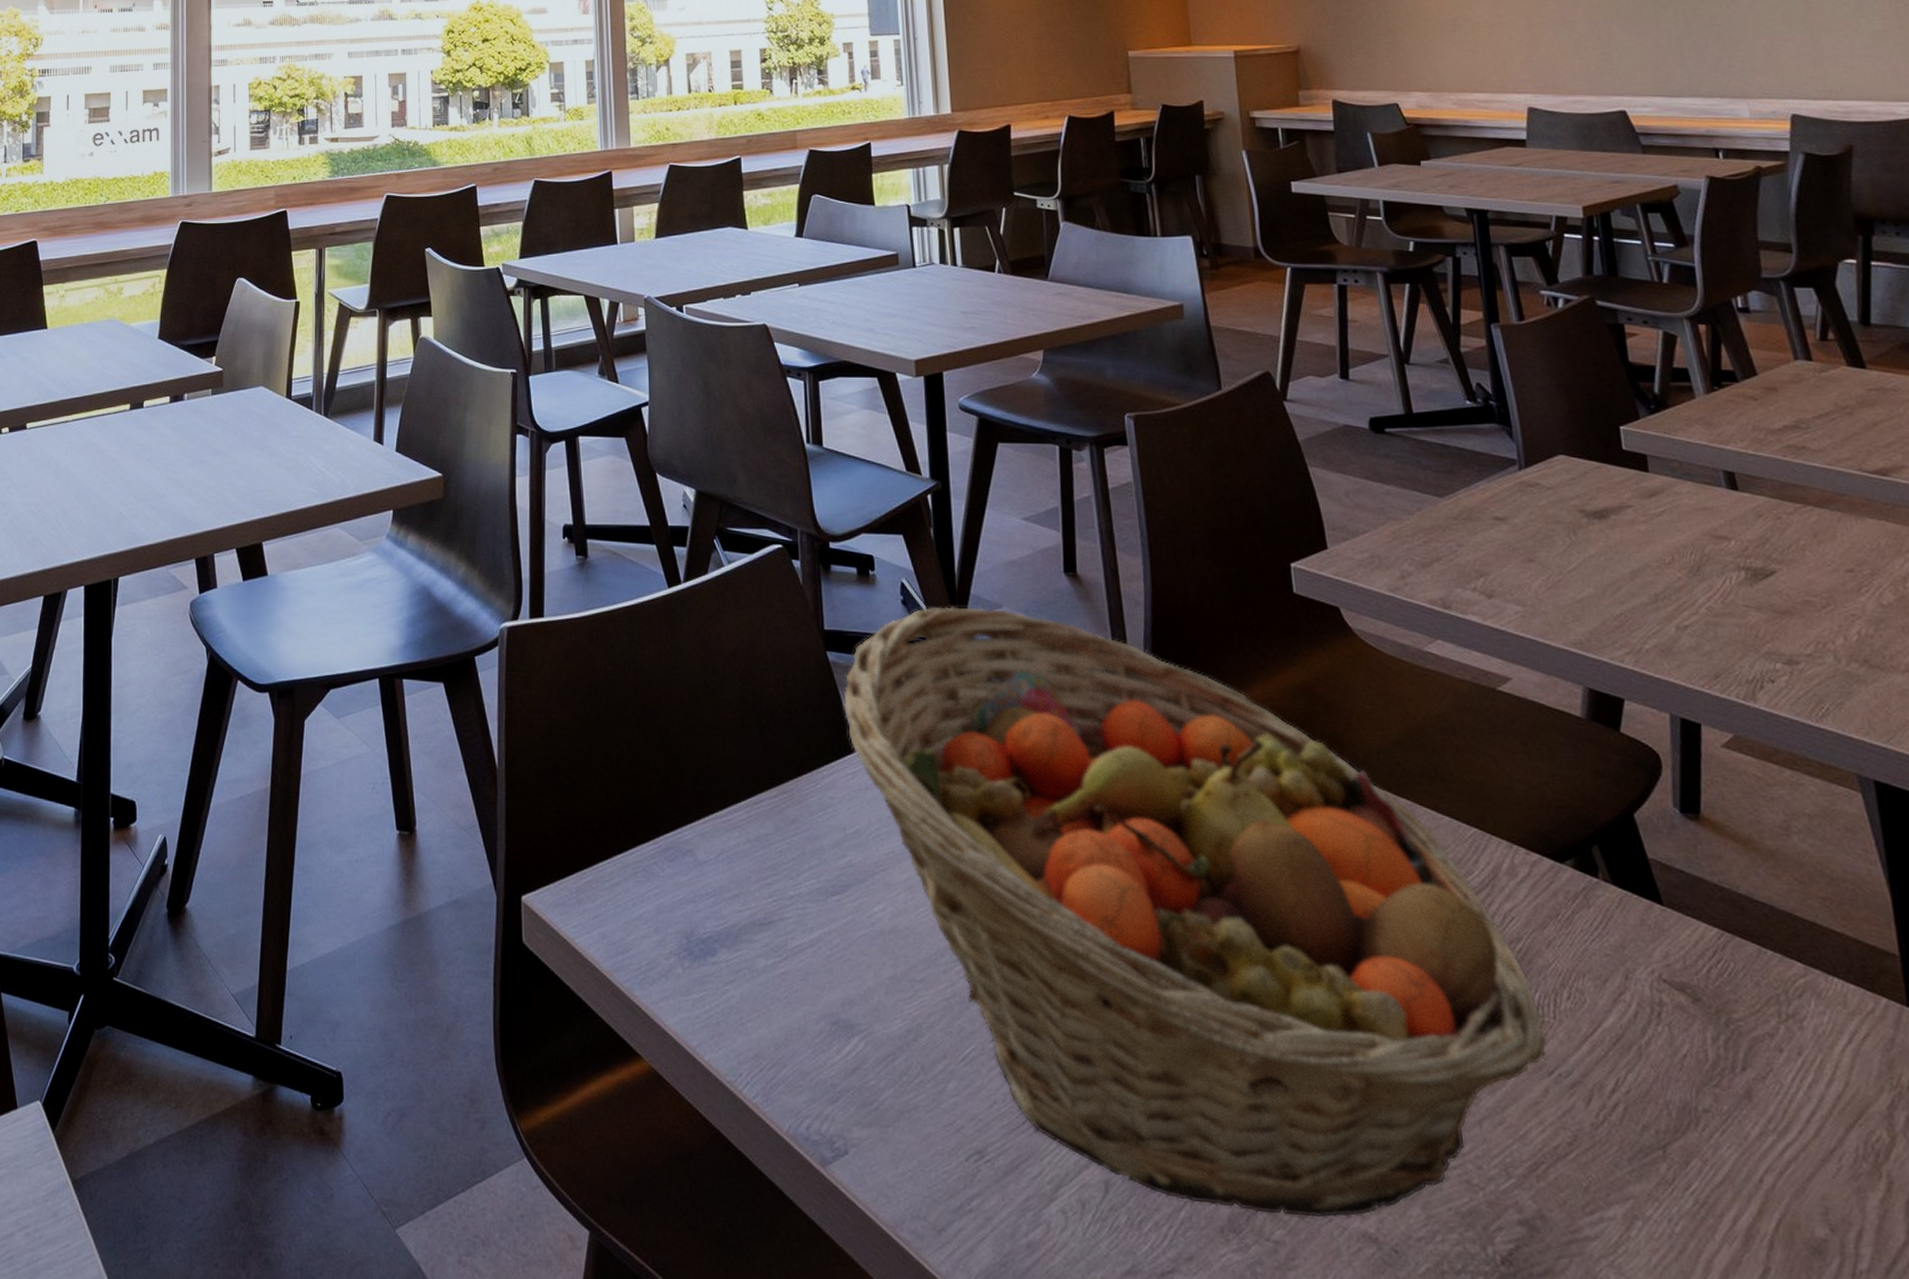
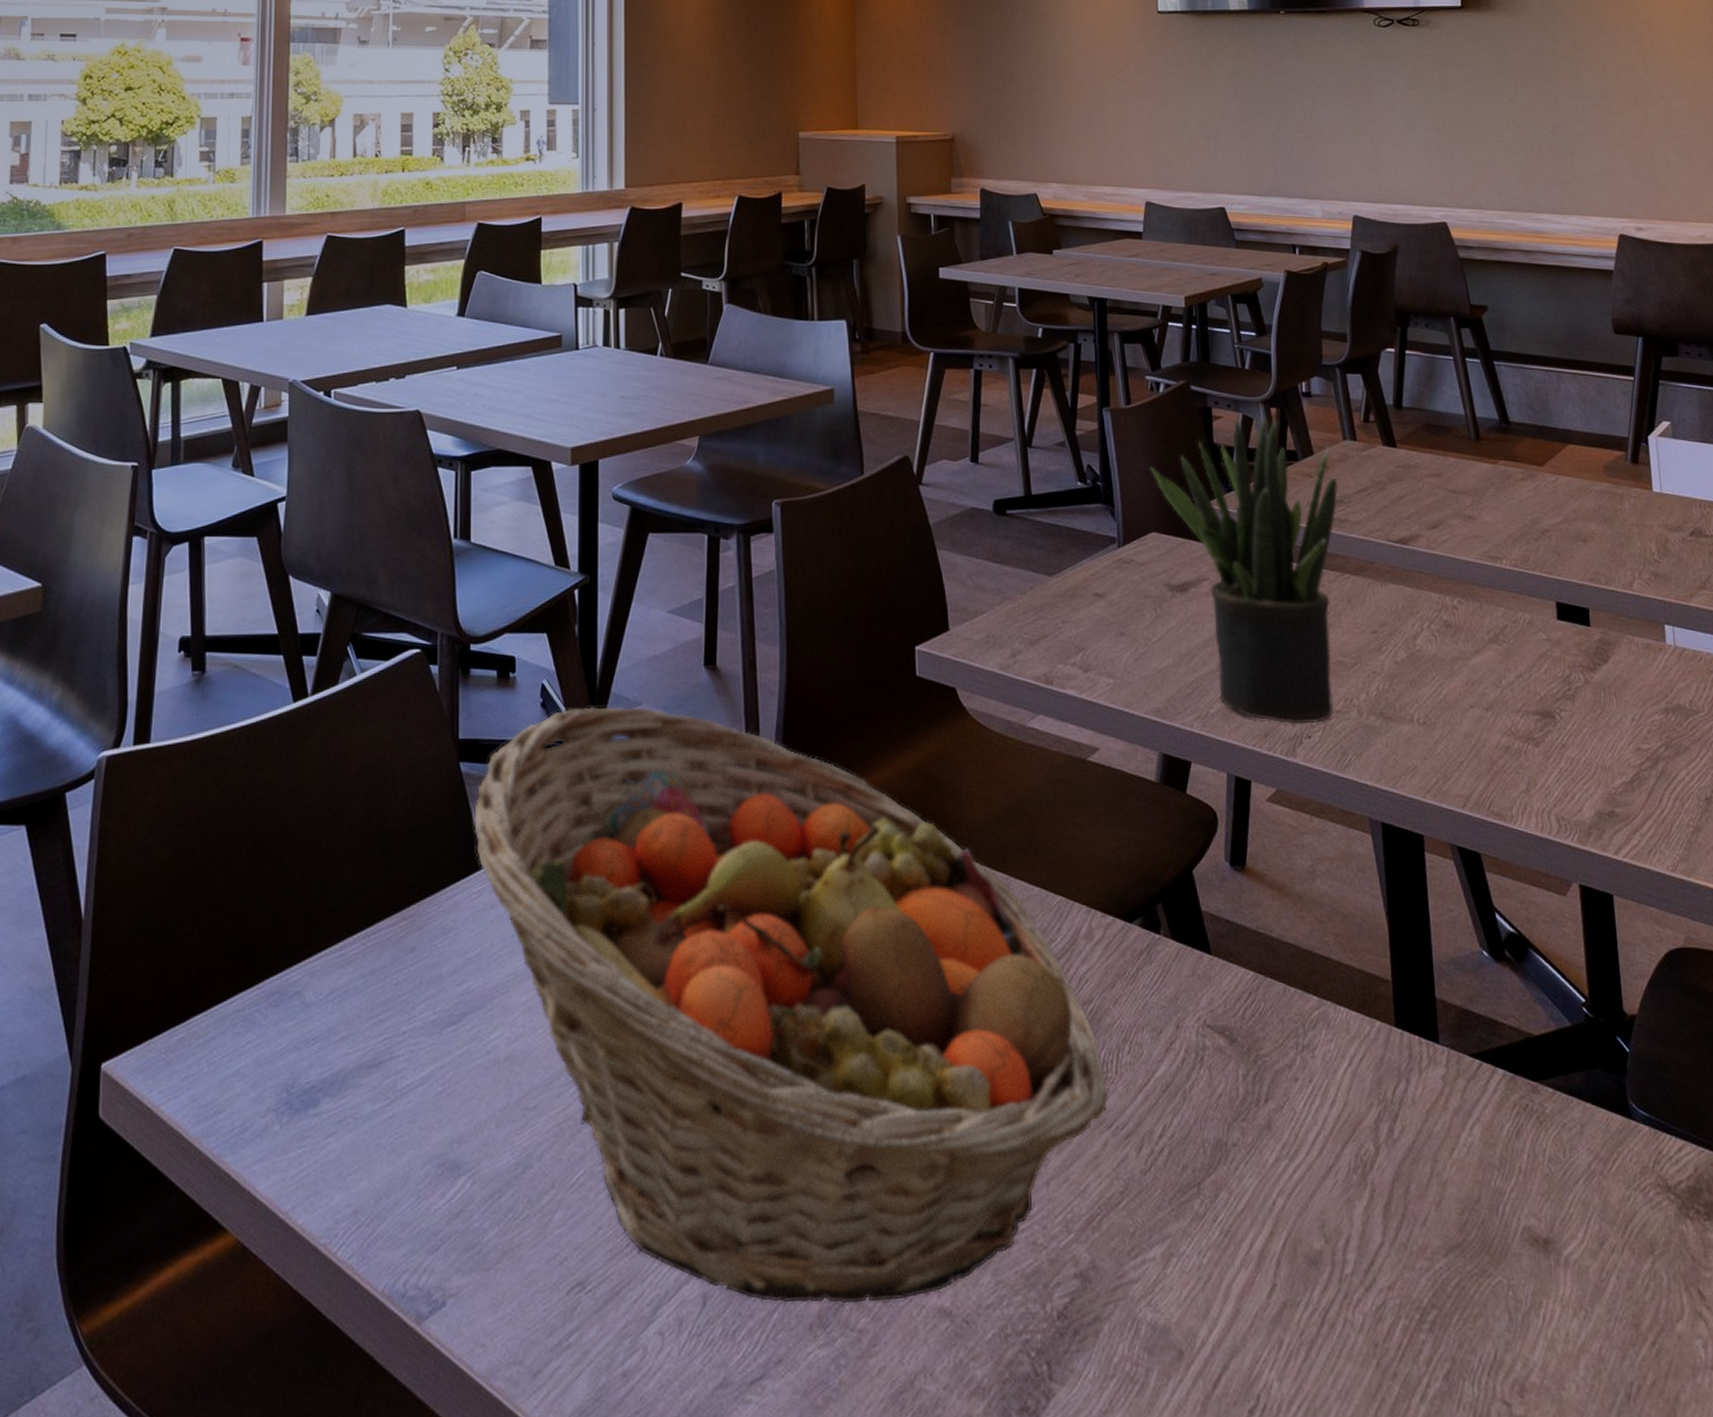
potted plant: none [1552,336,1803,668] -> present [1150,418,1338,725]

